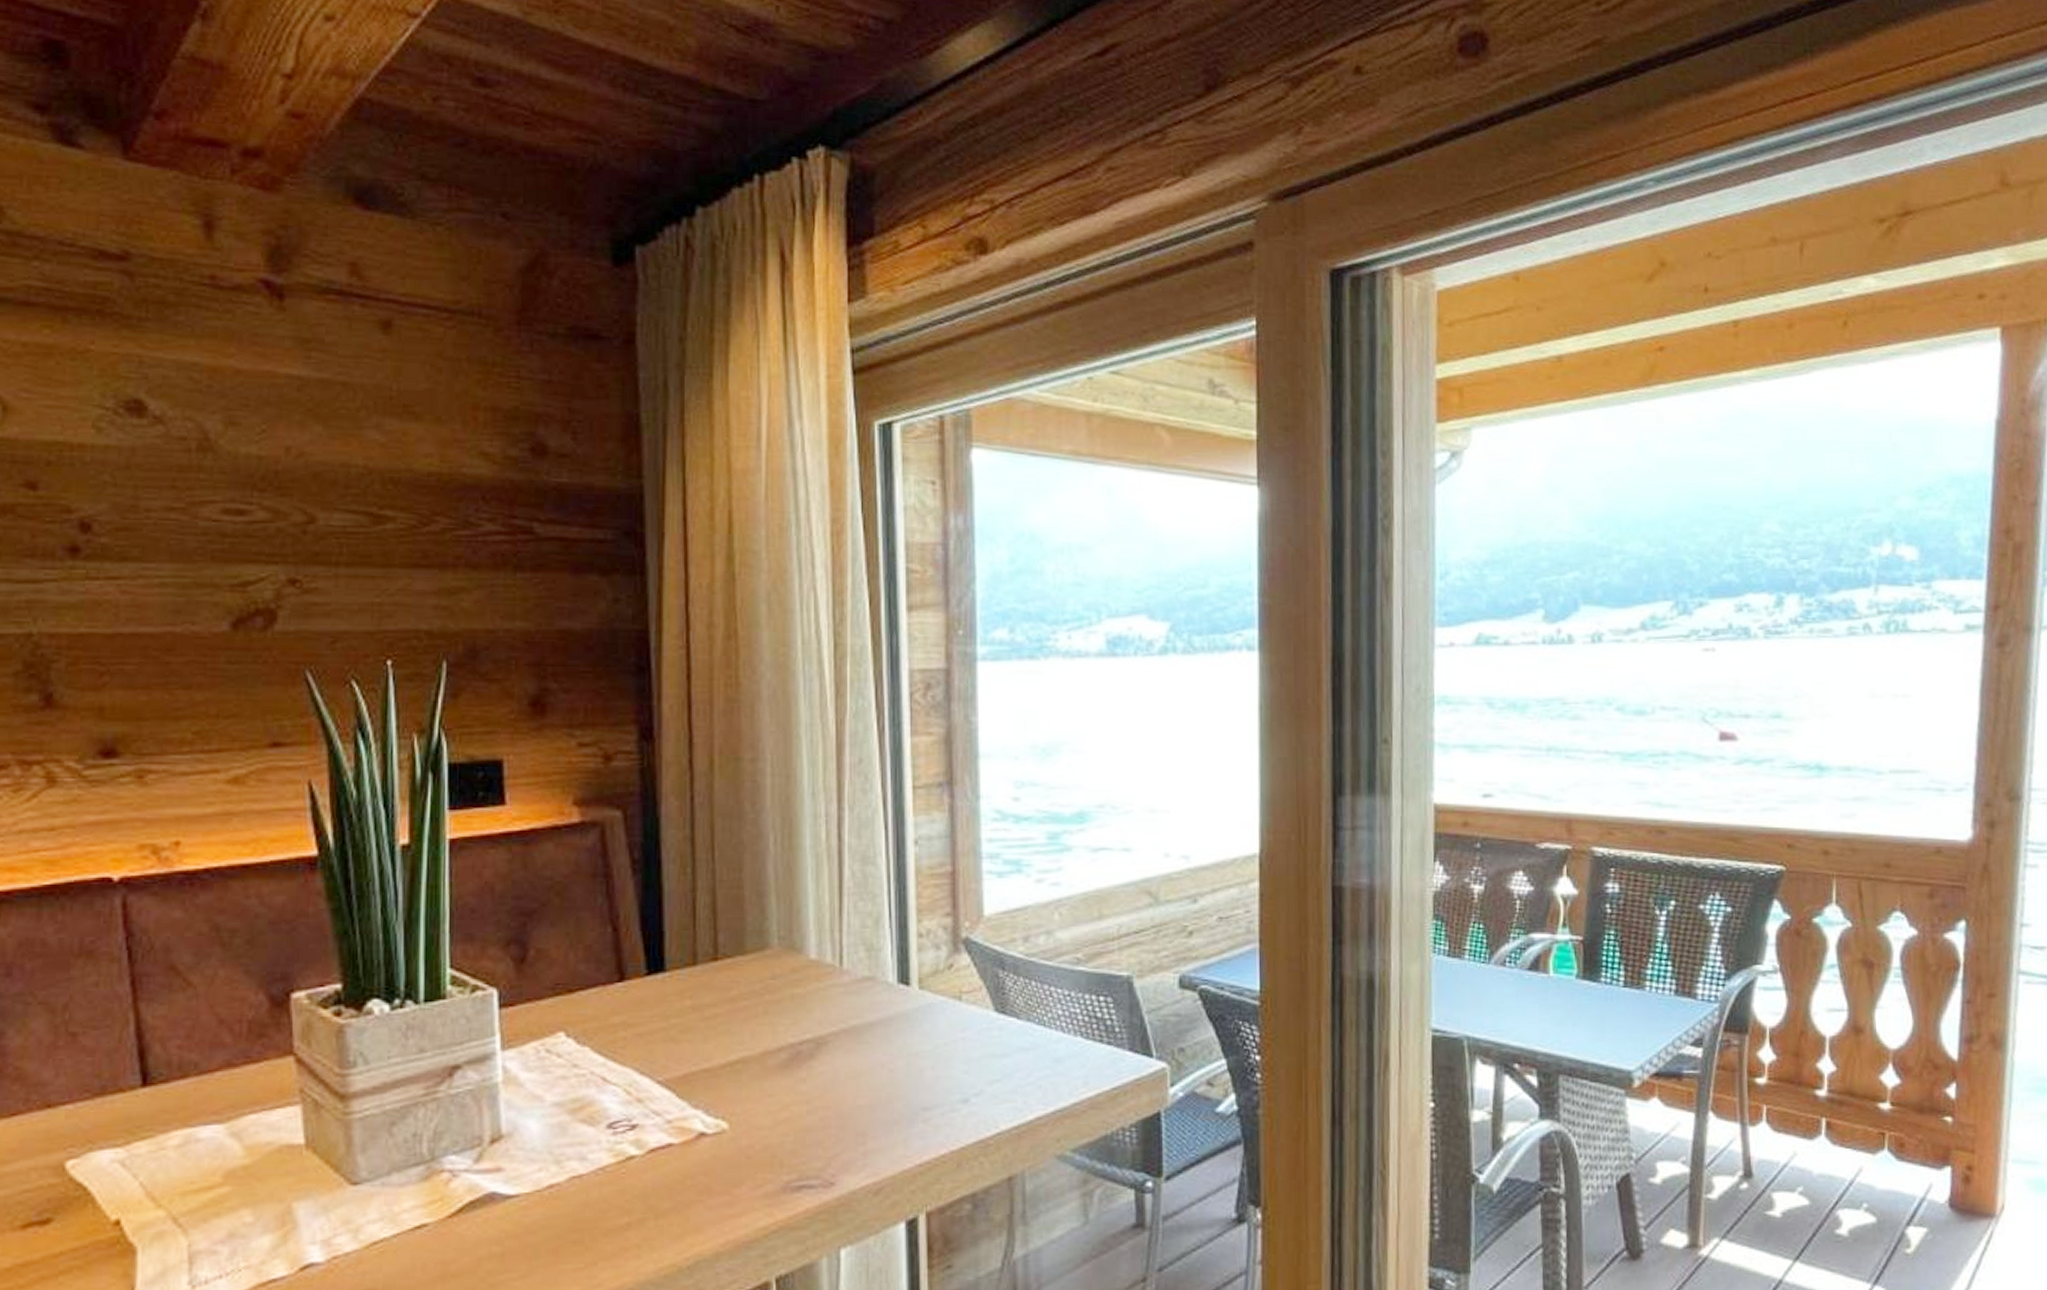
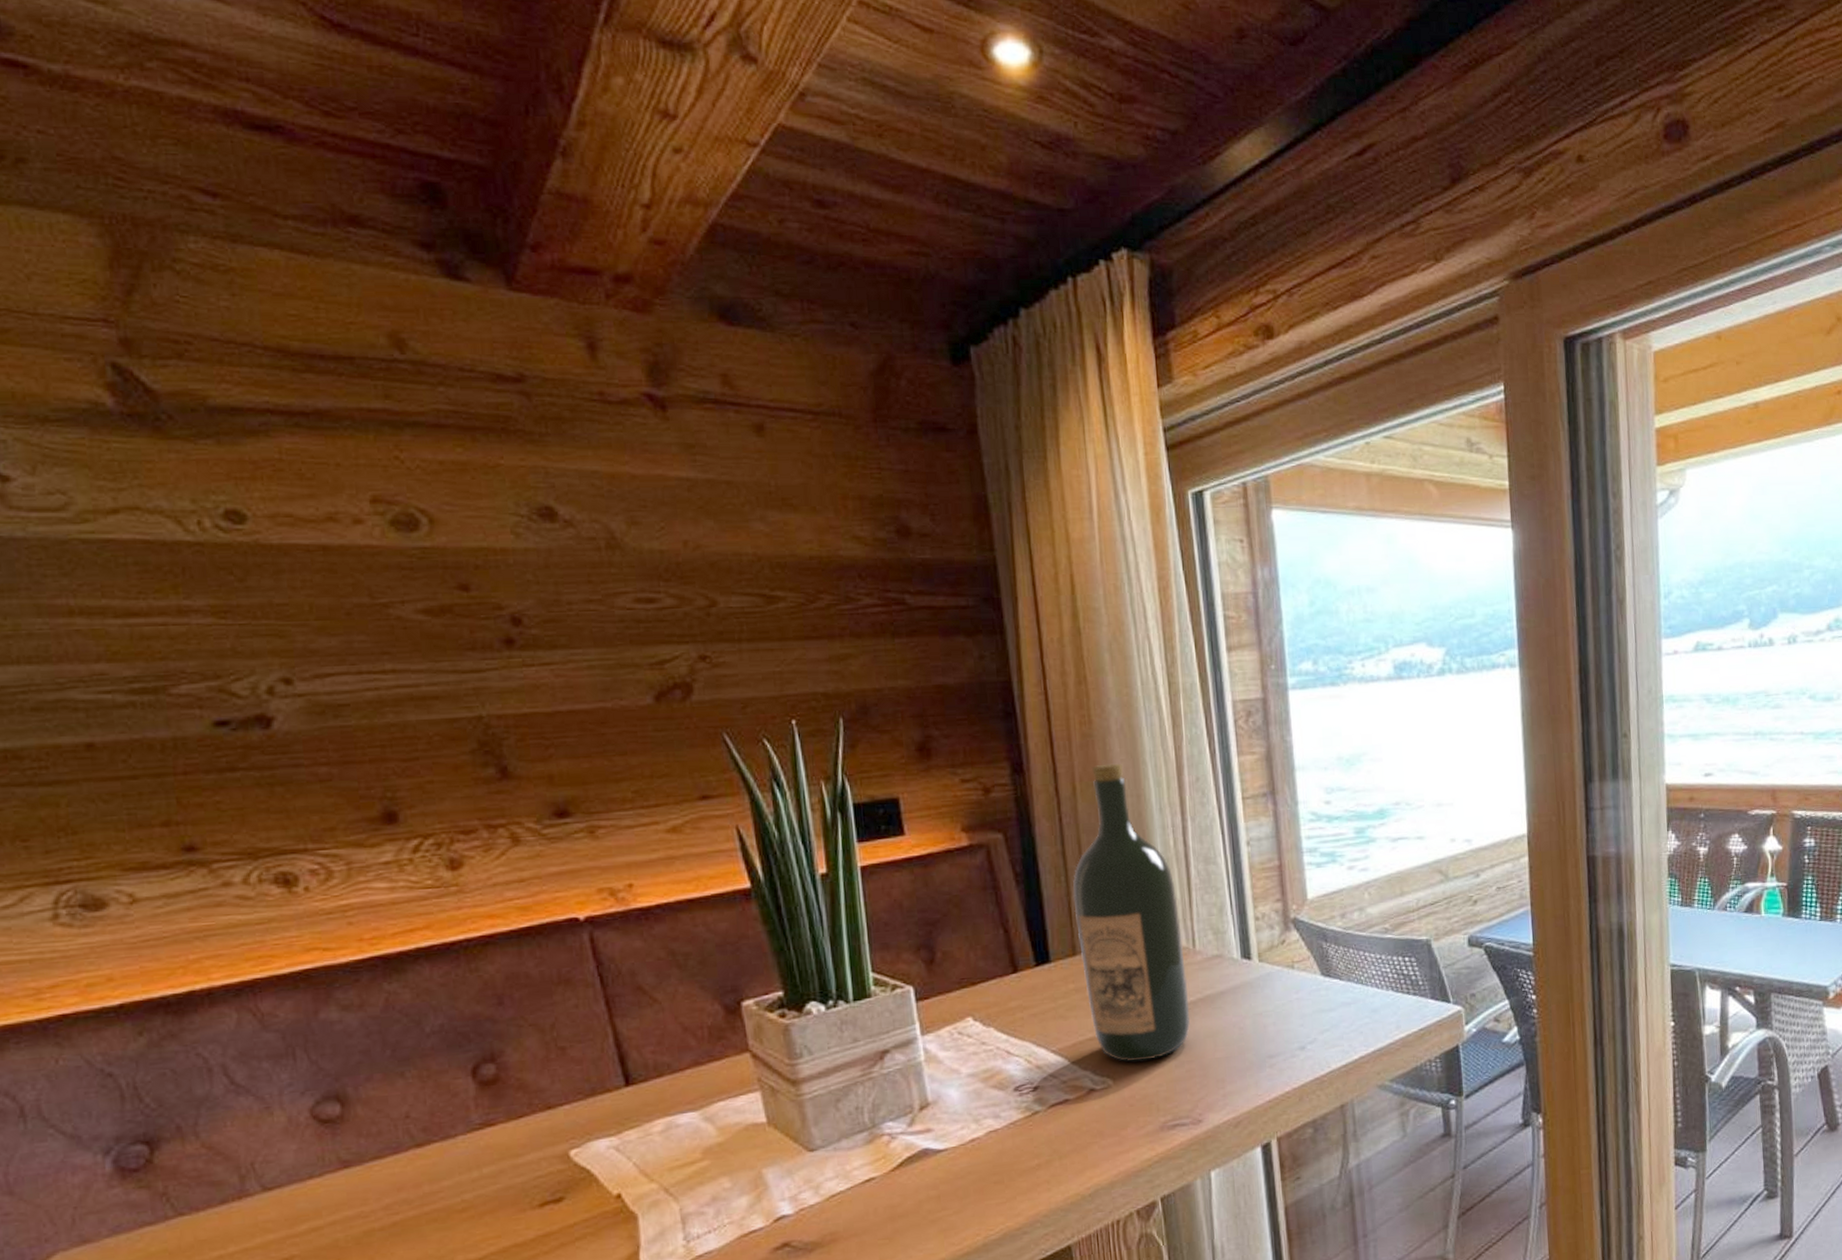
wine bottle: none [699,735,830,1103] -> present [1073,763,1191,1062]

